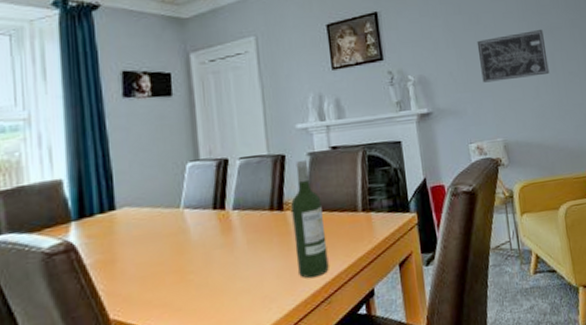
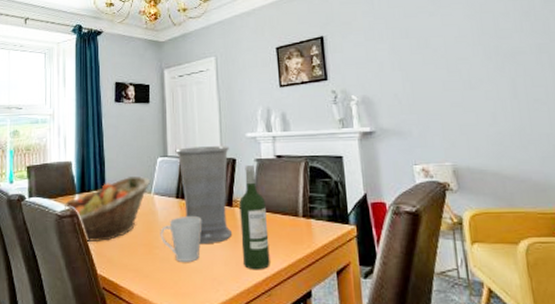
fruit basket: none [55,188,179,281] -> present [65,176,151,242]
mug: none [194,227,248,285] -> present [160,217,202,262]
vase: none [209,141,285,260] -> present [175,146,233,245]
wall art: present [477,30,550,83] -> none [424,54,510,106]

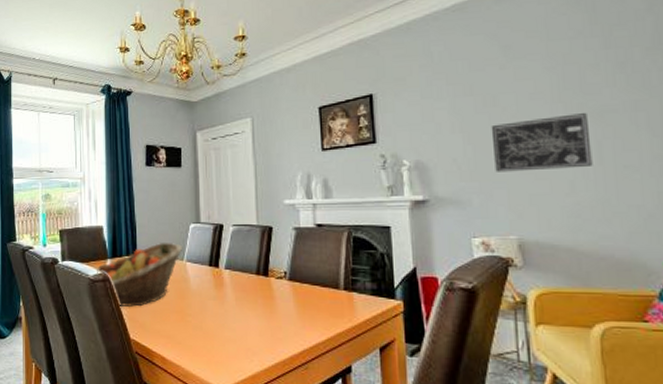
mug: present [160,217,202,262] -> none [193,285,236,331]
vase: present [175,146,233,245] -> none [208,213,268,314]
wine bottle: present [239,164,270,270] -> none [276,233,308,343]
wall art: none [424,54,510,106] -> present [491,113,593,172]

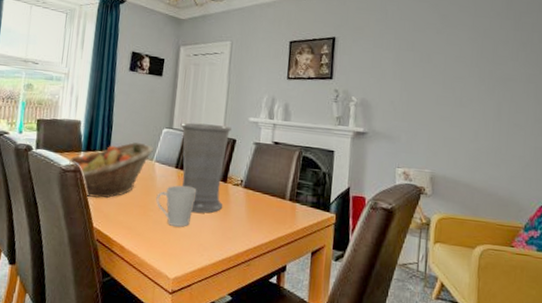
mug: none [193,285,236,331] -> present [156,185,197,227]
vase: none [208,213,268,314] -> present [180,122,232,214]
wall art: present [491,113,593,172] -> none [422,77,495,121]

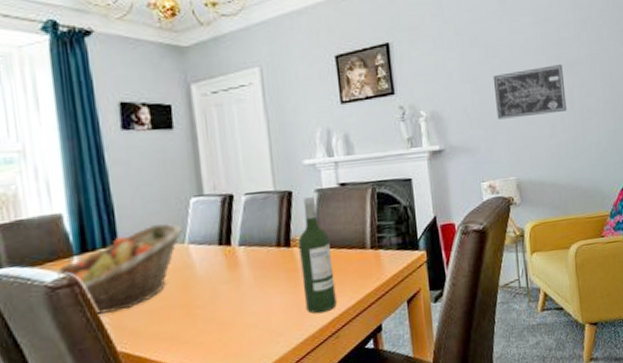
mug: present [156,185,197,227] -> none [200,263,254,319]
vase: present [180,122,232,214] -> none [213,176,292,296]
wine bottle: none [229,146,258,242] -> present [298,196,337,314]
wall art: none [422,77,495,121] -> present [493,65,567,120]

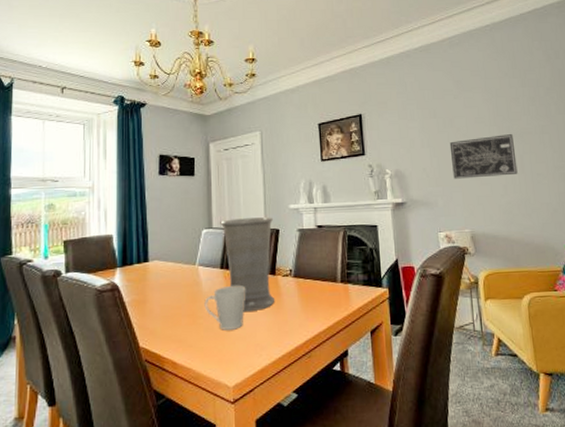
fruit basket: present [57,223,184,314] -> none [105,248,196,315]
mug: none [200,263,254,319] -> present [204,286,246,330]
vase: none [213,176,292,296] -> present [220,217,275,313]
wine bottle: present [298,196,337,314] -> none [282,234,310,334]

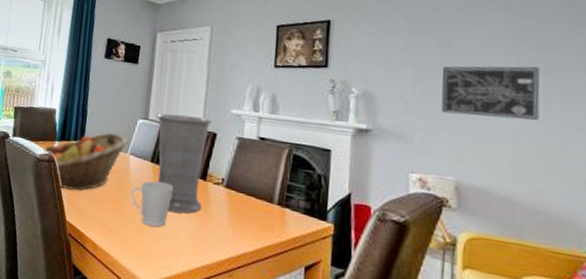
fruit basket: none [105,248,196,315] -> present [44,132,129,192]

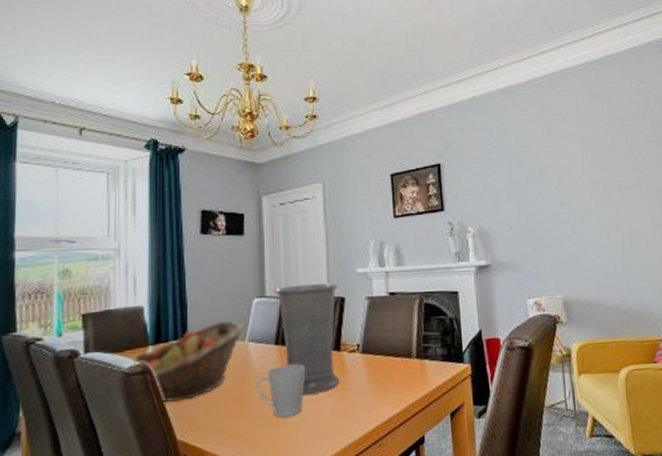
wall art: present [441,66,540,120] -> none [539,188,614,238]

